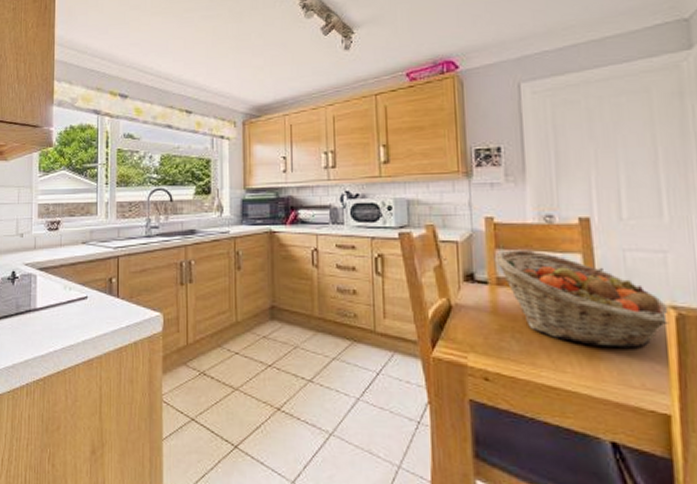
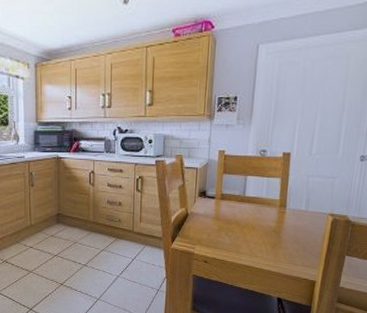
fruit basket: present [494,250,671,348] -> none [221,175,330,241]

